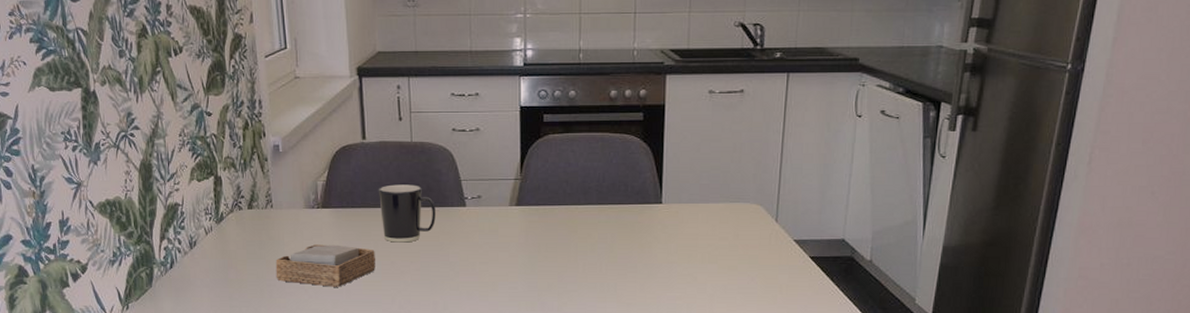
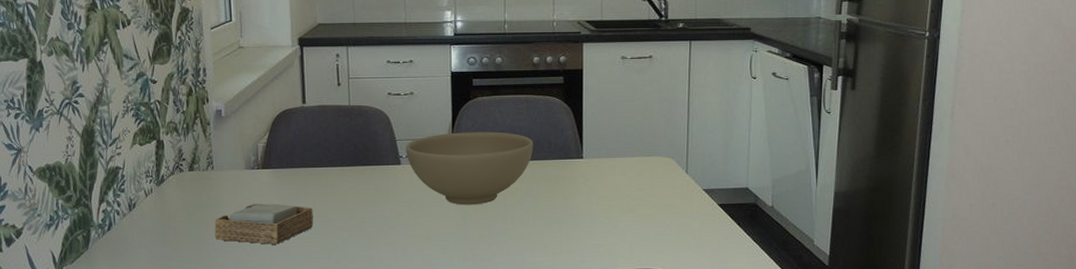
mug: present [378,184,436,243] -> none [316,145,372,200]
bowl: none [471,172,608,251] -> present [406,132,534,205]

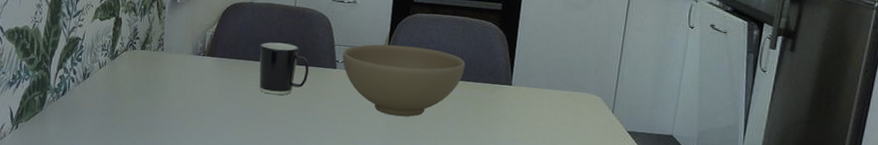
napkin holder: present [214,203,314,245] -> none [156,88,250,129]
mug: none [316,145,372,200] -> present [259,42,309,96]

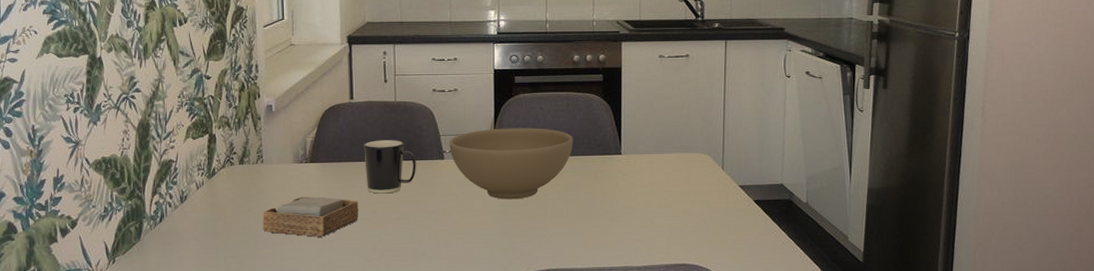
napkin holder: none [156,88,250,129] -> present [262,196,359,237]

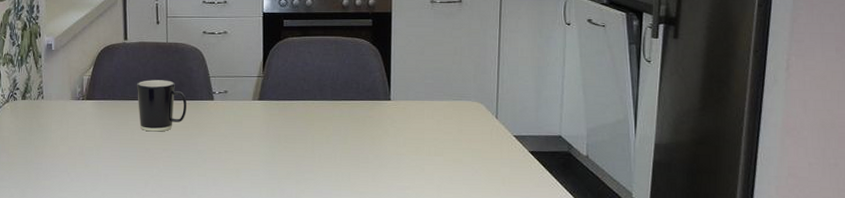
napkin holder: present [262,196,359,237] -> none [43,132,133,171]
bowl: present [449,128,573,200] -> none [219,71,342,142]

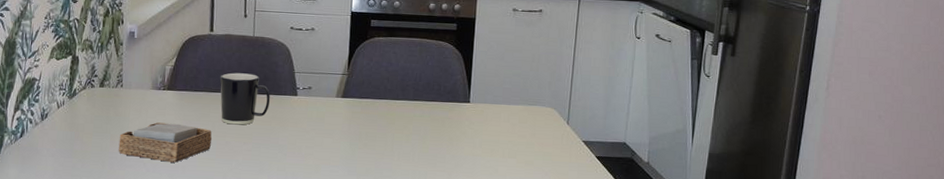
napkin holder: none [43,132,133,171] -> present [118,122,213,163]

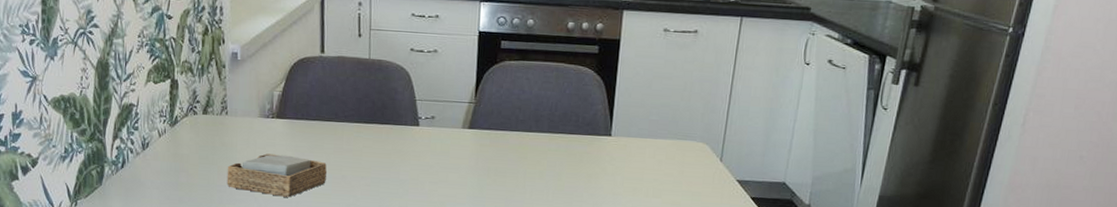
mug: present [219,72,270,125] -> none [333,99,389,158]

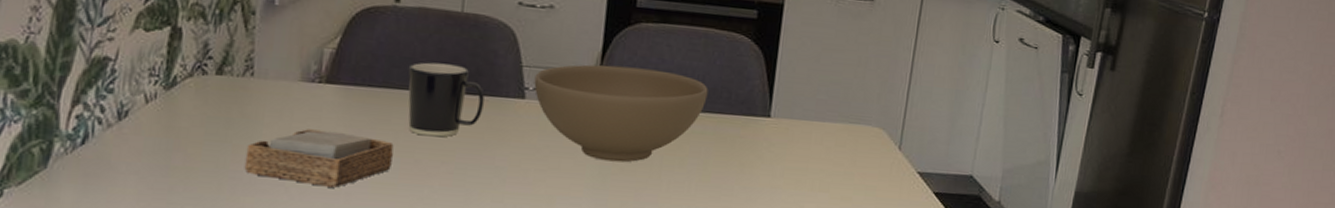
mug: none [333,99,389,158] -> present [408,62,485,137]
bowl: none [425,97,560,175] -> present [534,64,708,163]

